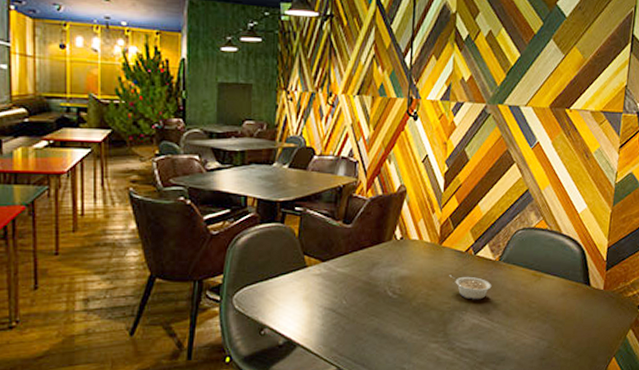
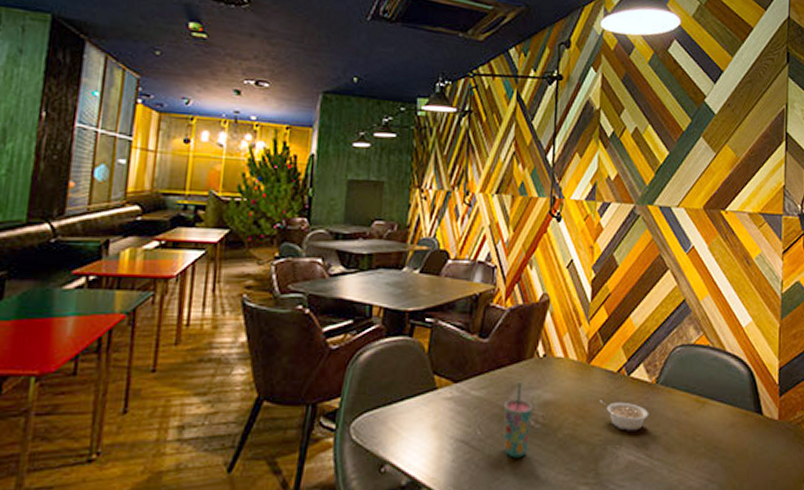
cup: none [365,261,391,322] -> present [503,382,532,458]

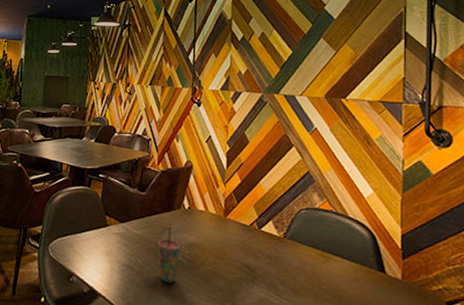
legume: present [601,398,649,431] -> none [236,245,278,274]

